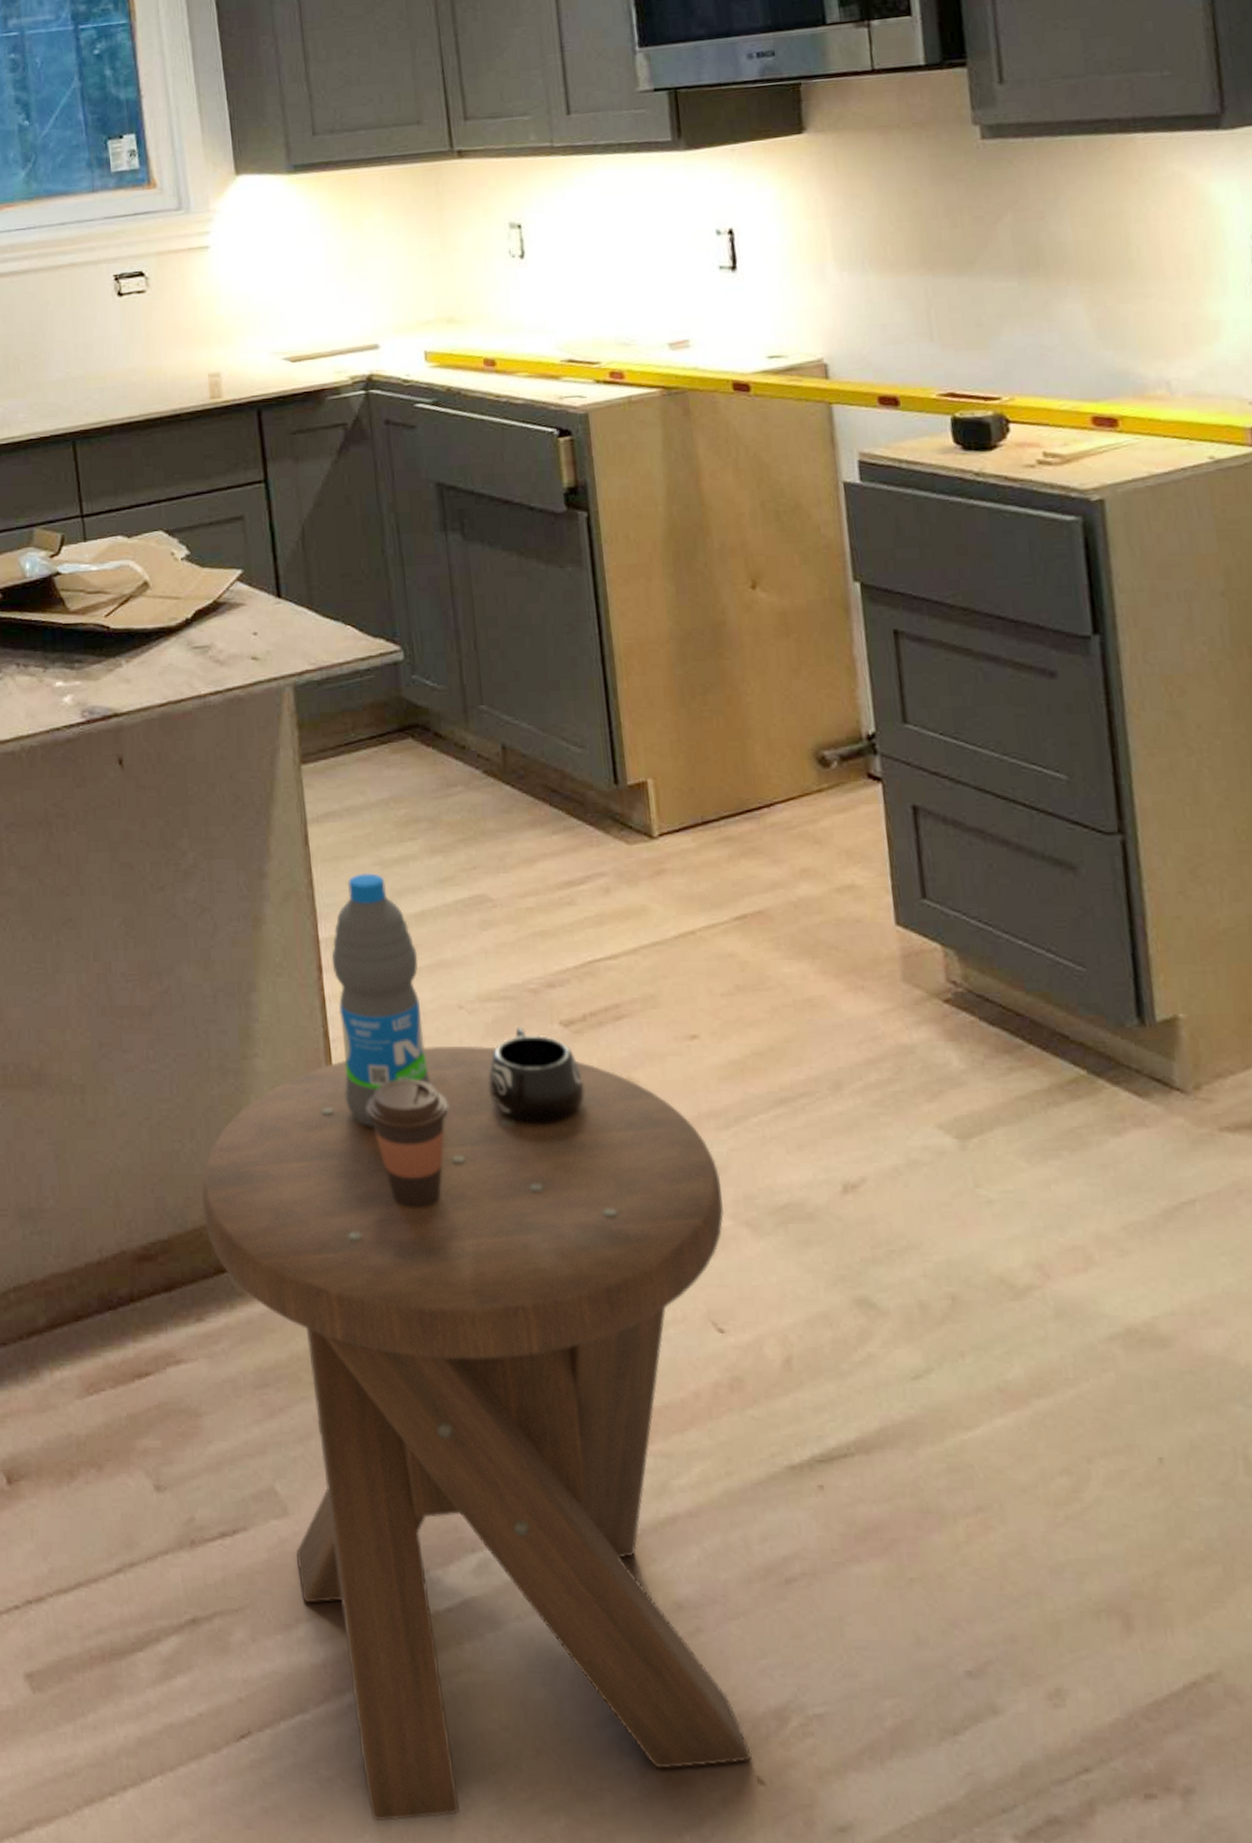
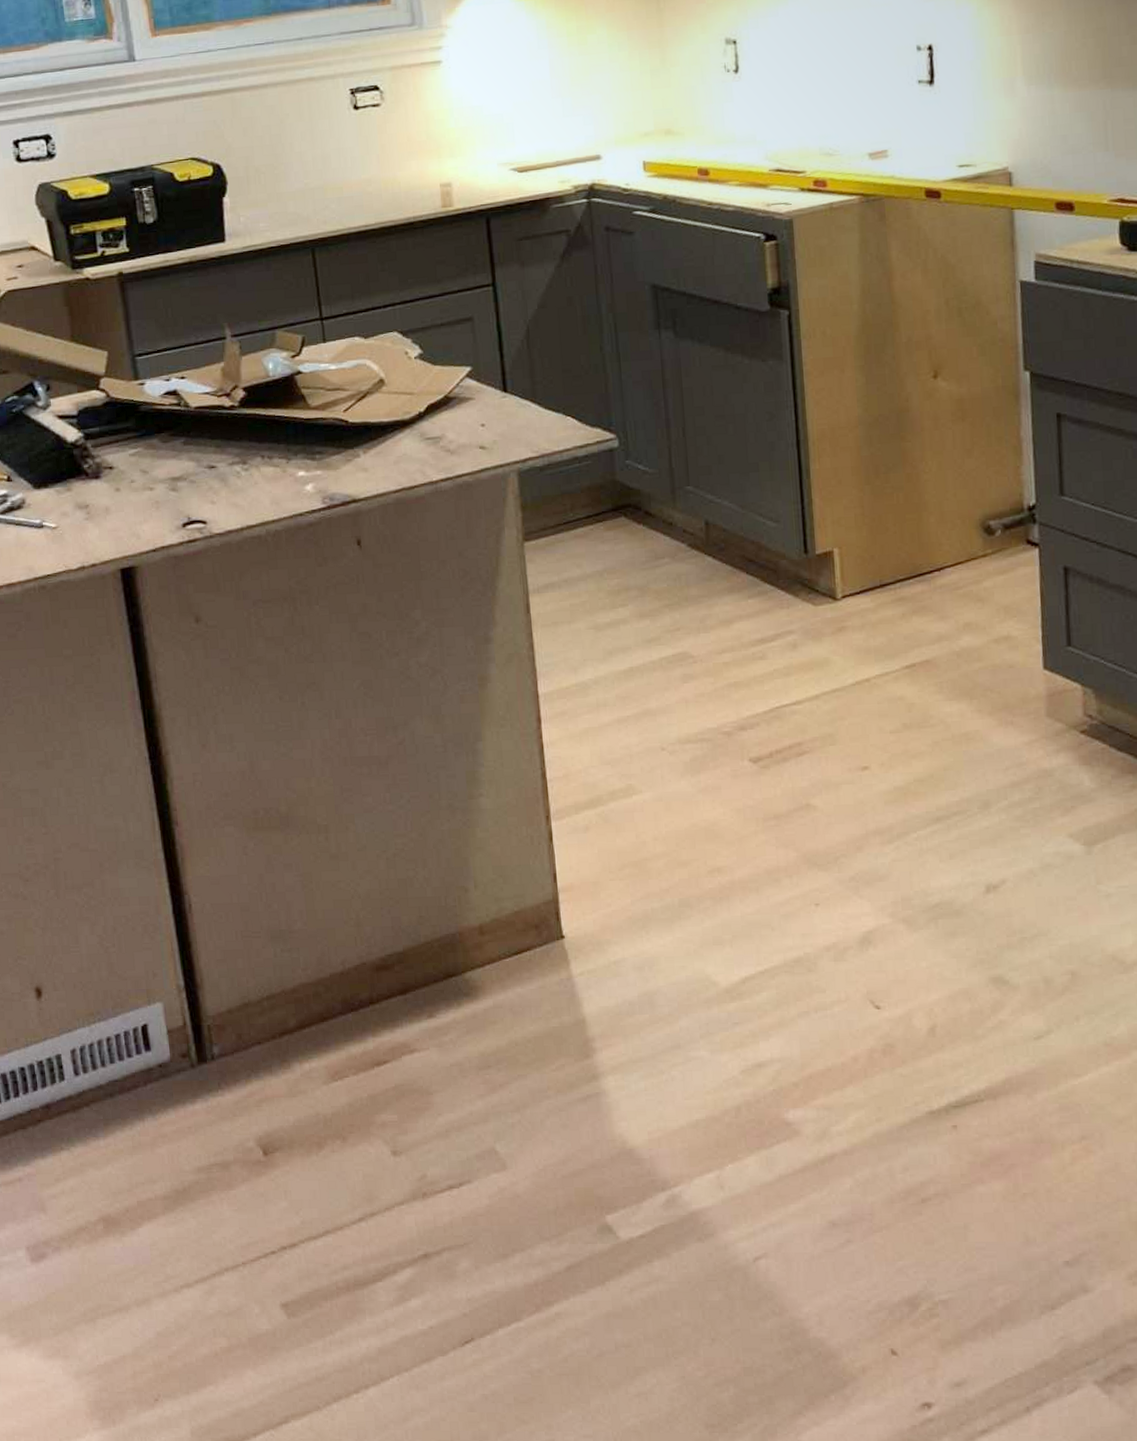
music stool: present [201,1045,752,1822] -> none [432,781,888,1400]
water bottle: present [331,873,431,1128] -> none [549,636,635,853]
coffee cup: present [366,1079,450,1208] -> none [578,810,652,918]
mug: present [488,1027,584,1125] -> none [685,764,769,846]

